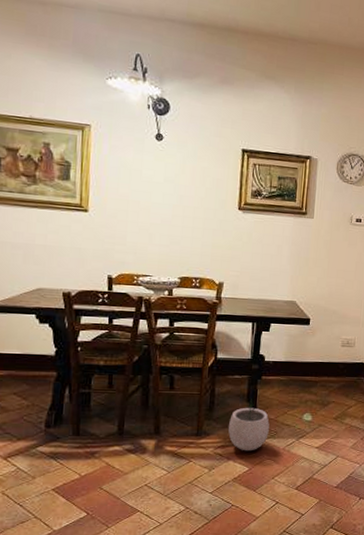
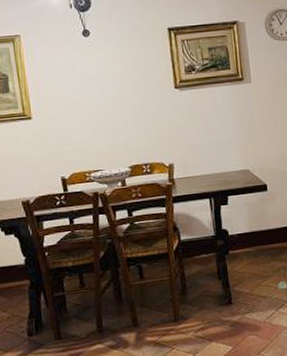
plant pot: present [228,399,270,451] -> none [204,276,247,330]

